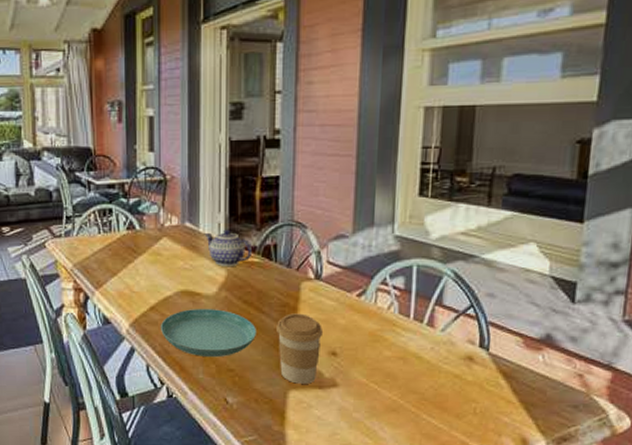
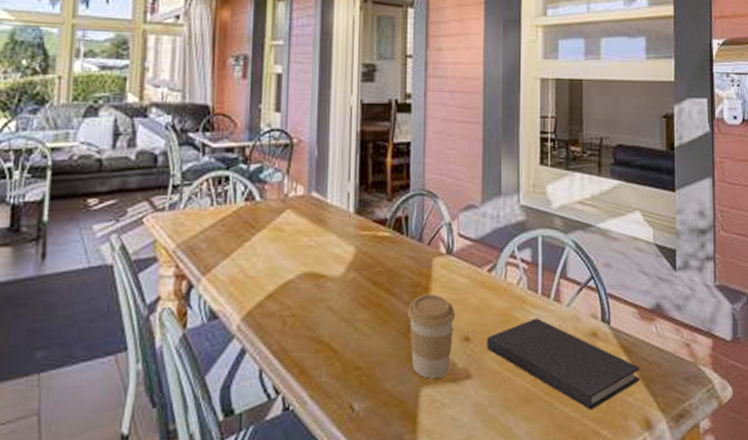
saucer: present [161,309,256,358] -> none [279,293,386,355]
teapot: present [204,229,253,266] -> none [332,199,384,242]
diary: none [353,340,521,424] -> present [487,318,640,410]

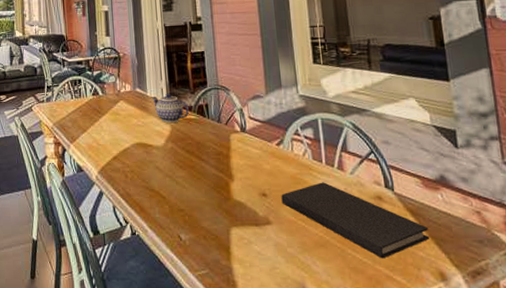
teapot: none [332,199,384,242] -> present [151,93,190,123]
coffee cup: present [408,294,456,379] -> none [214,160,254,222]

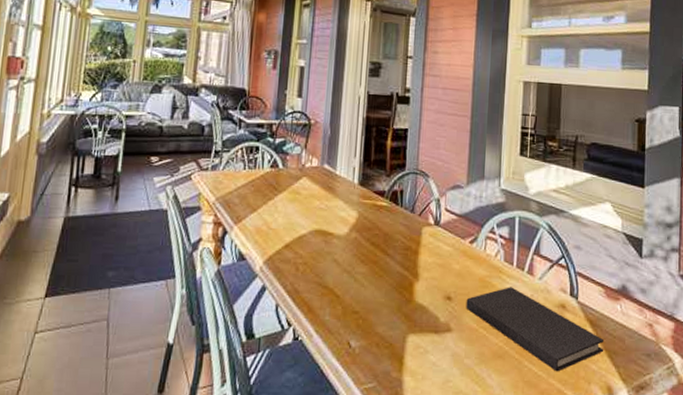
teapot: present [151,93,190,123] -> none [340,173,382,209]

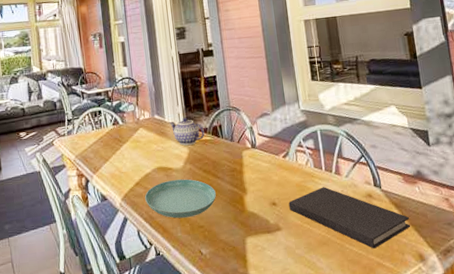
saucer: none [293,248,381,299] -> present [145,179,216,219]
teapot: none [340,173,382,209] -> present [169,117,205,146]

